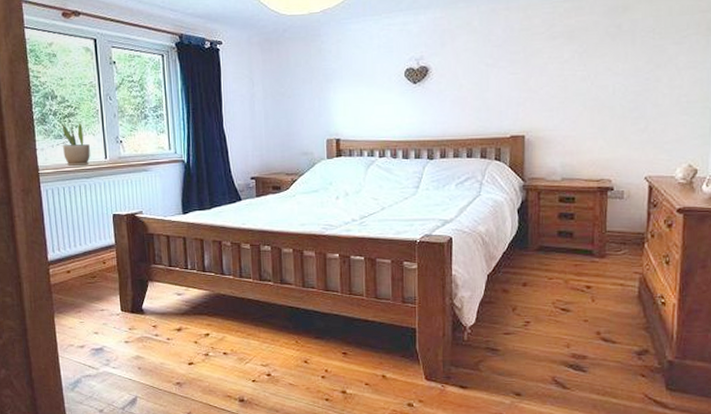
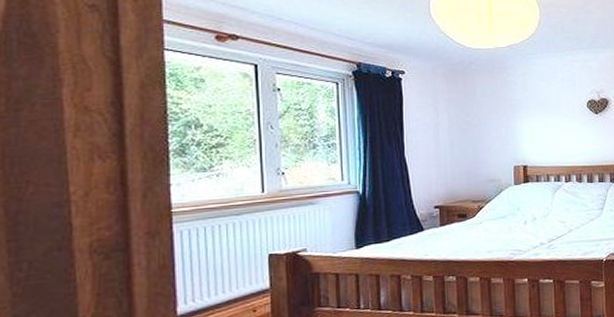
potted plant: present [62,122,90,167] -> none [207,153,243,203]

